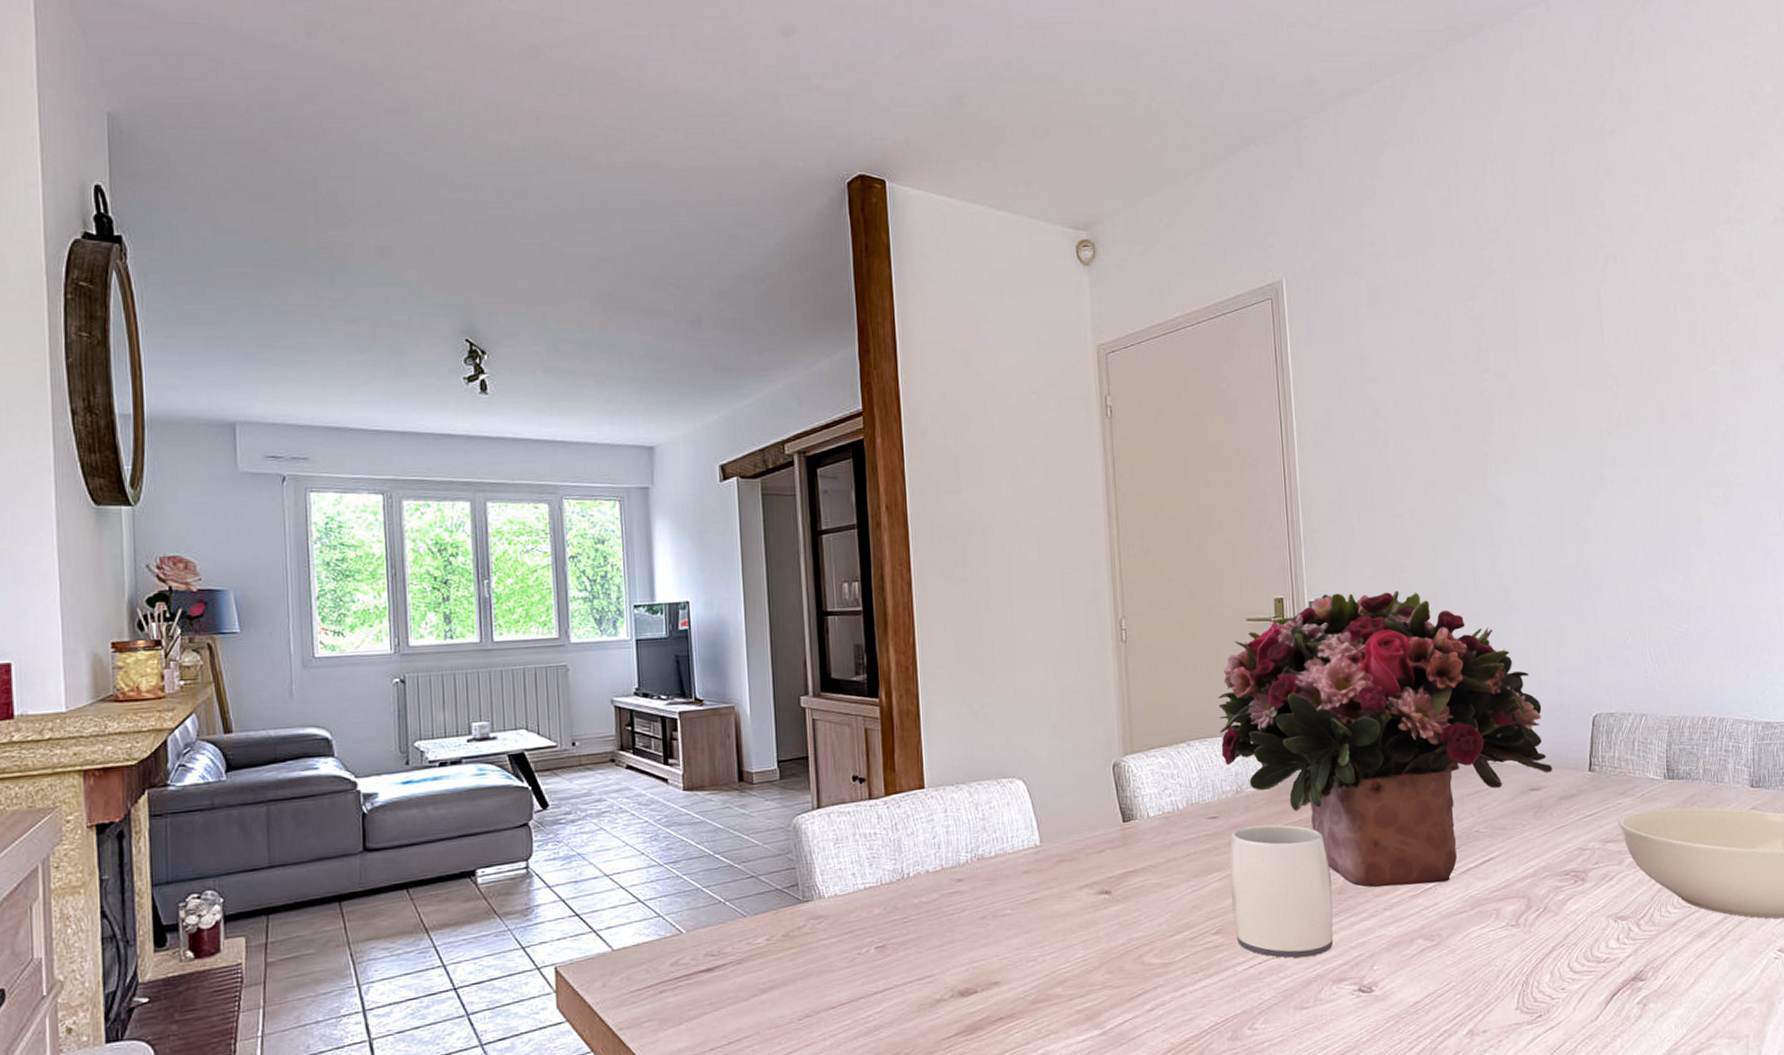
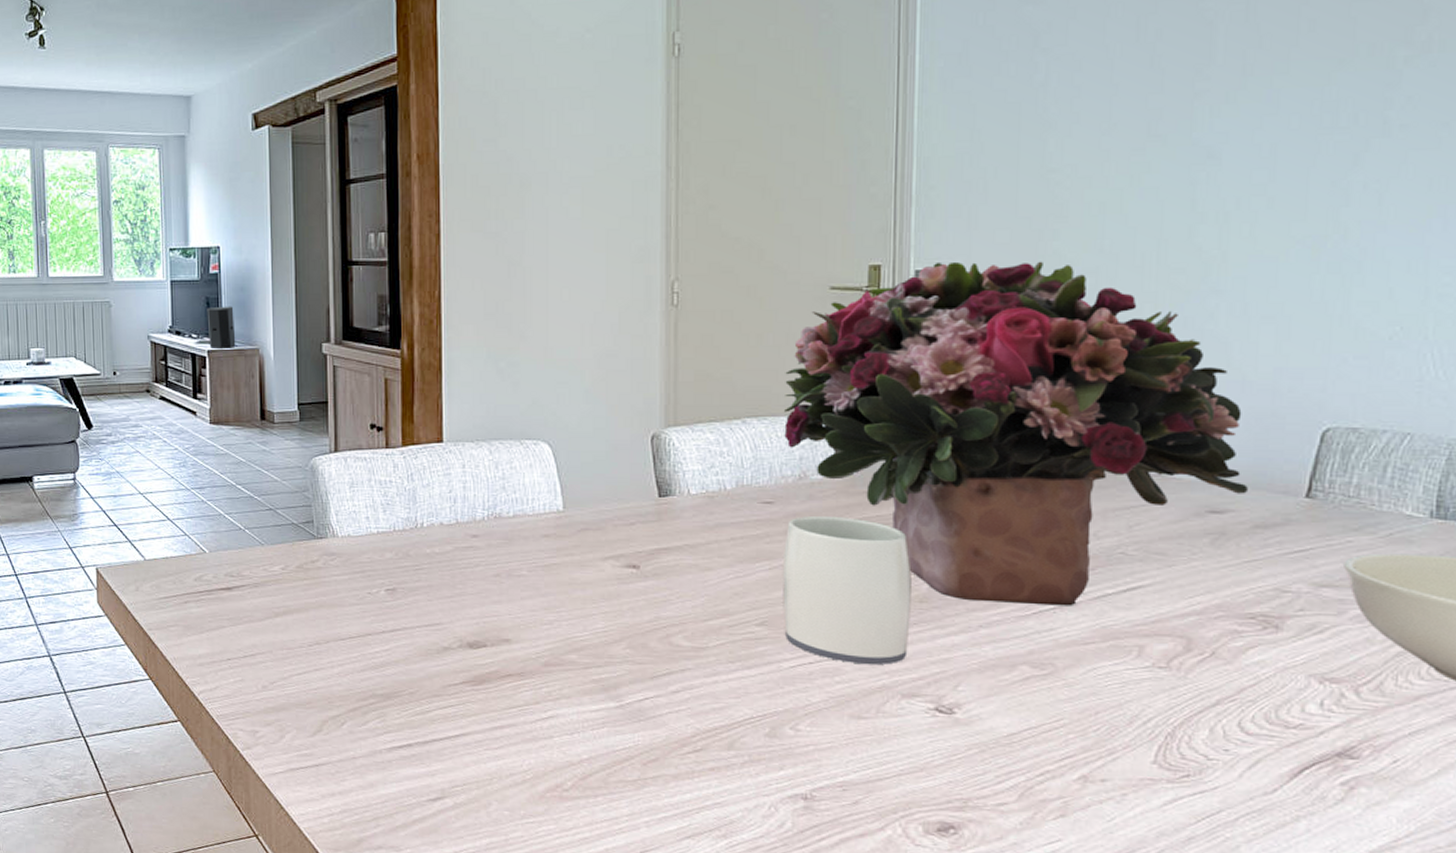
speaker: none [676,663,710,711] -> present [207,306,236,350]

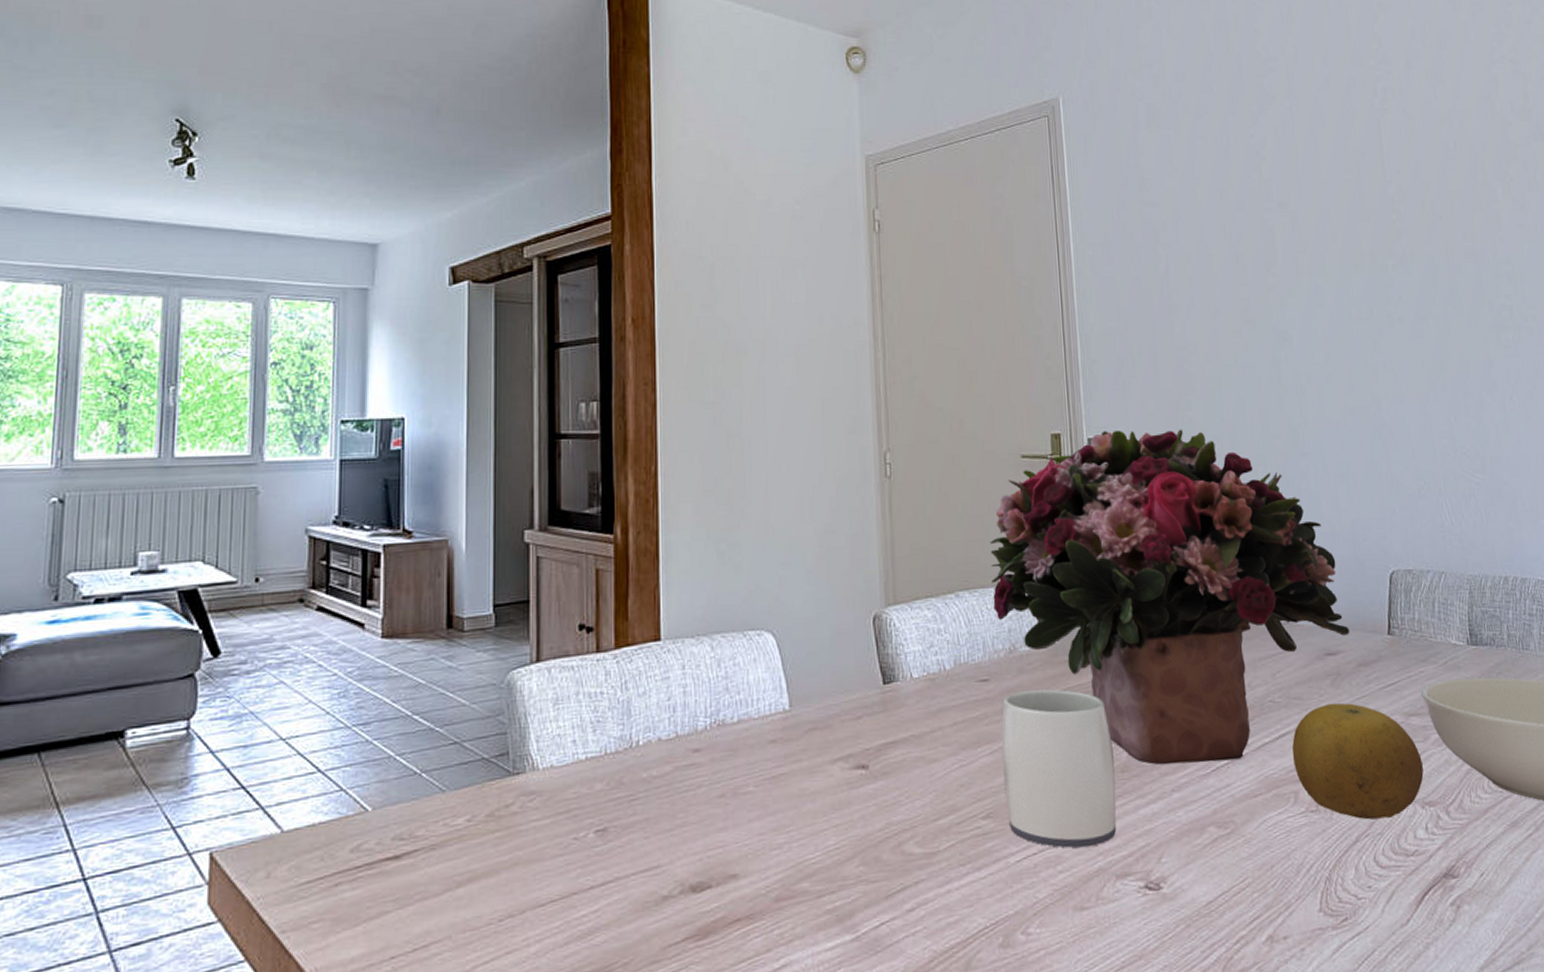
speaker: present [207,306,236,350] -> none [384,489,420,543]
fruit: none [1143,563,1330,687] -> present [1292,703,1424,820]

